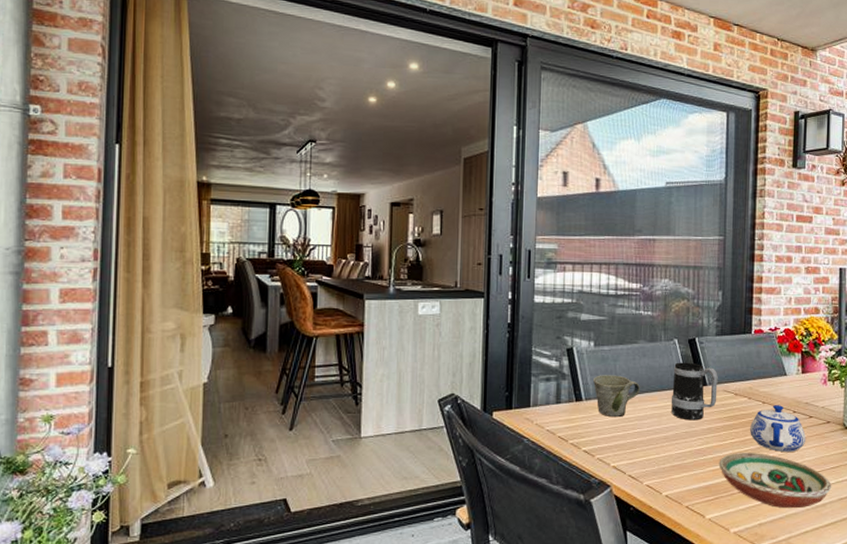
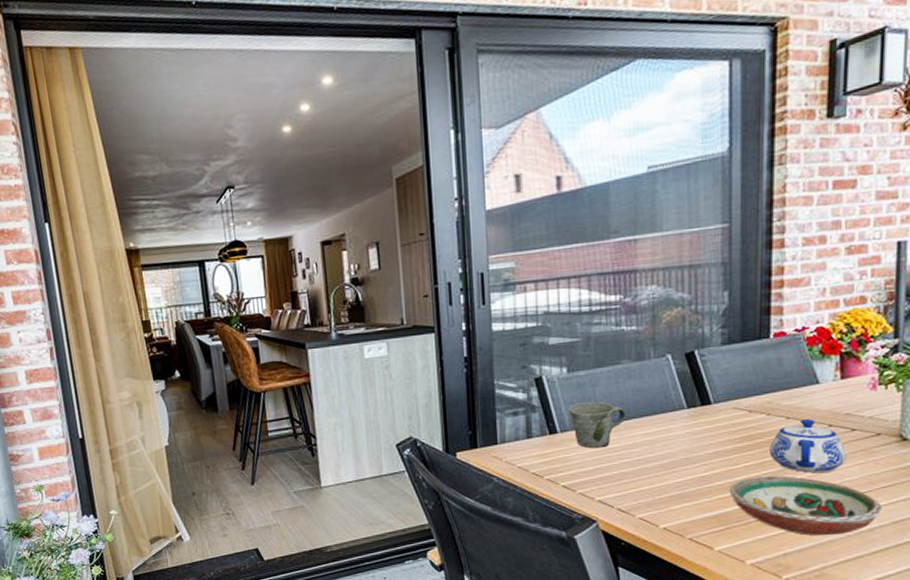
mug: present [671,362,718,421] -> none [665,379,726,445]

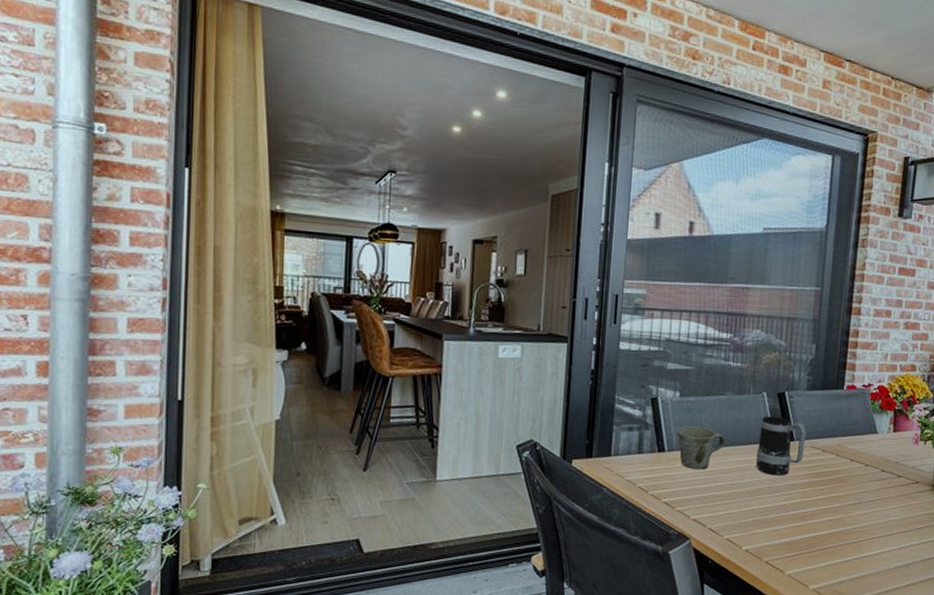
mug: none [665,379,726,445] -> present [756,416,806,476]
decorative bowl: present [729,475,883,536] -> none [801,510,916,568]
teapot: present [770,419,847,474] -> none [836,463,893,512]

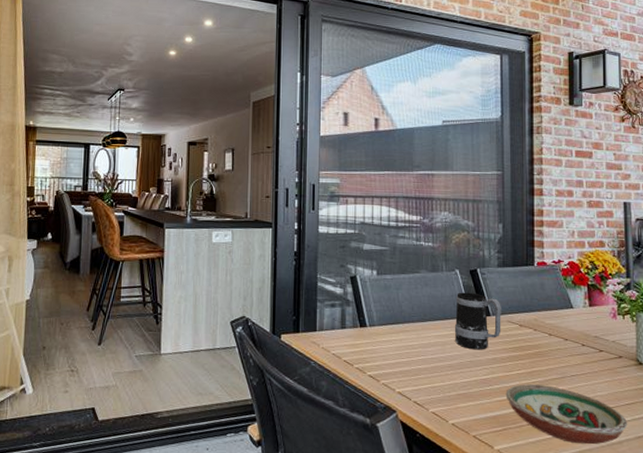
mug: present [677,426,725,470] -> none [377,302,423,344]
decorative bowl: none [801,510,916,568] -> present [505,384,628,445]

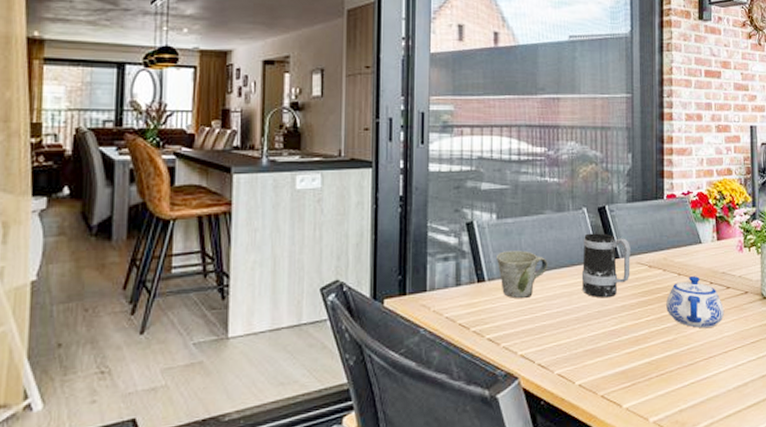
mug: none [377,302,423,344] -> present [497,250,547,299]
decorative bowl: present [505,384,628,445] -> none [634,330,753,391]
teapot: none [537,337,597,387] -> present [666,276,725,329]

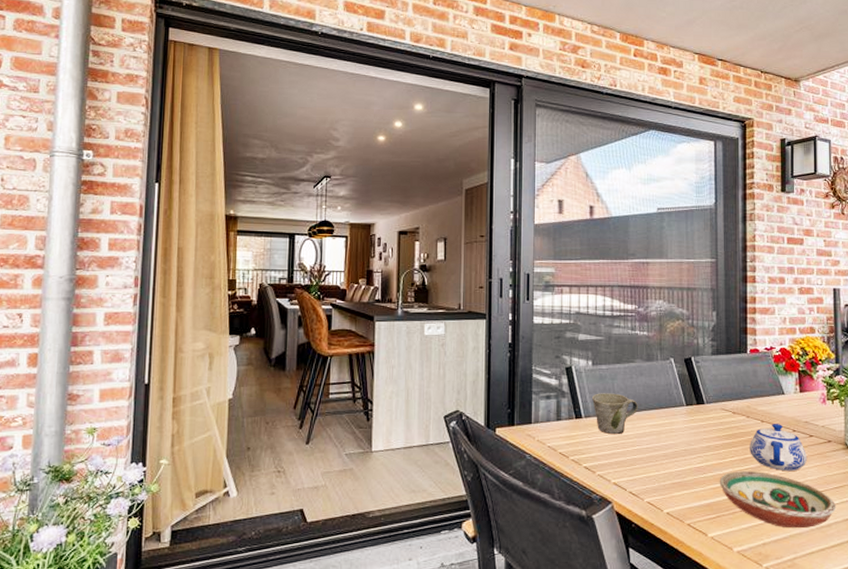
mug: present [581,233,630,298] -> none [669,381,715,439]
decorative bowl: none [634,330,753,391] -> present [719,471,837,529]

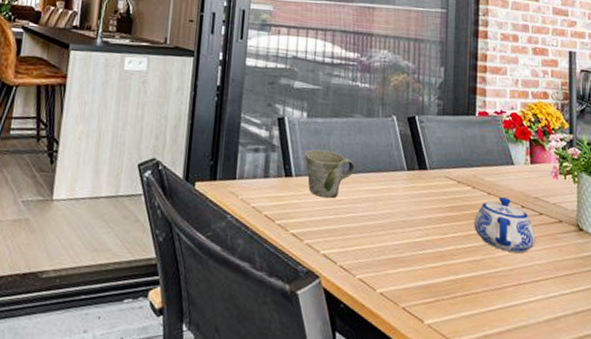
decorative bowl: present [719,471,837,529] -> none [439,249,566,320]

